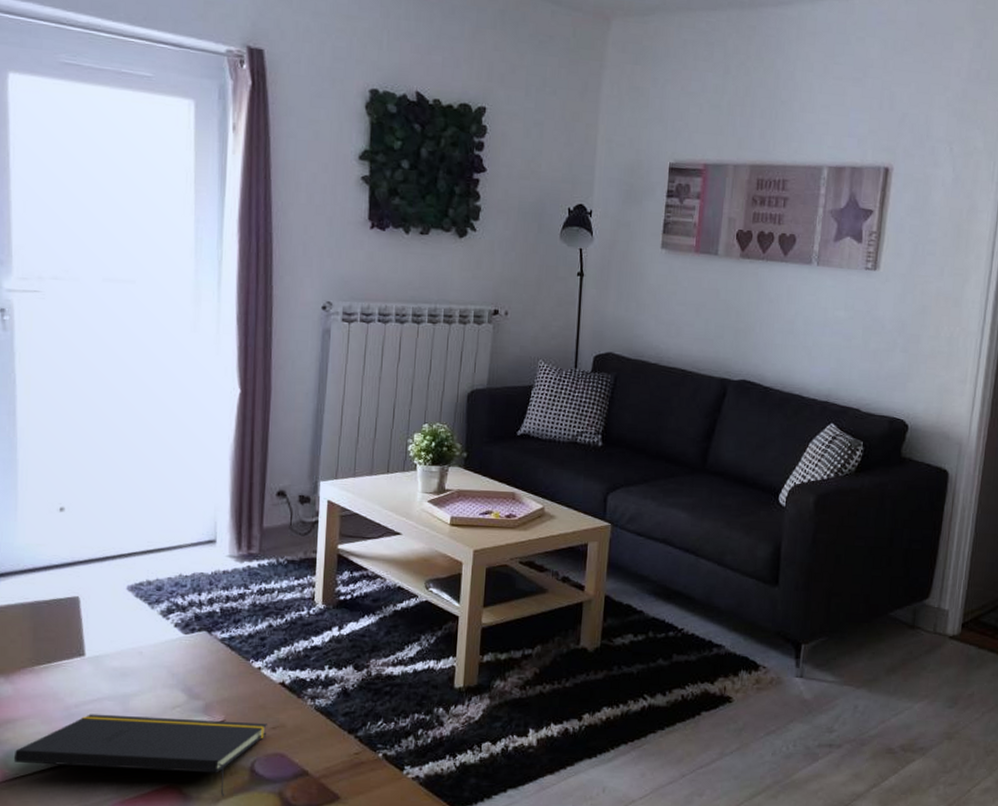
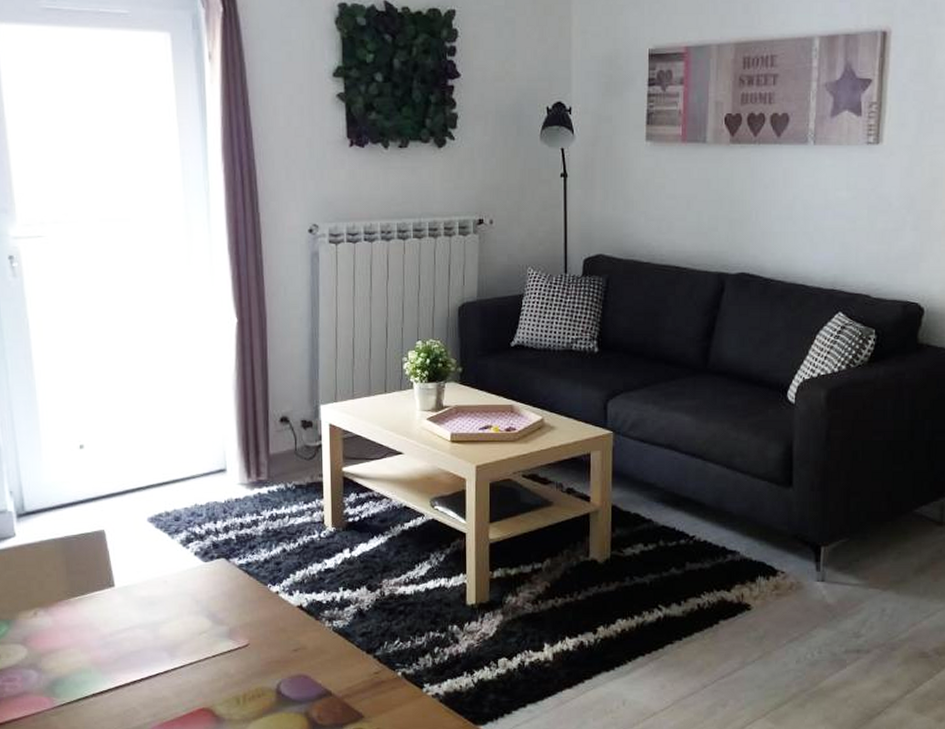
notepad: present [13,714,267,797] -> none [59,642,289,718]

